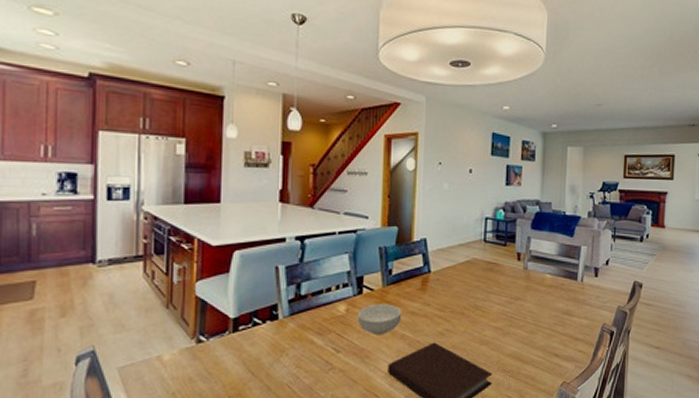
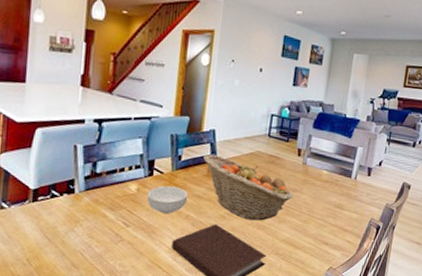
fruit basket: none [416,265,516,335] -> present [203,153,293,221]

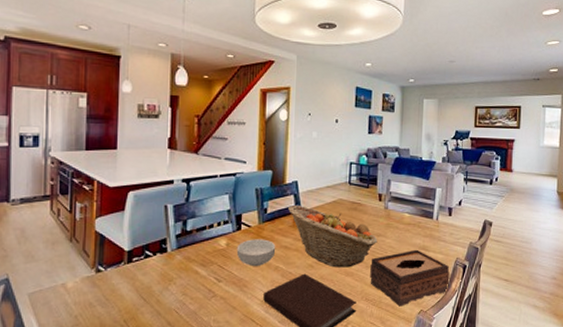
tissue box: none [282,207,363,263] -> present [370,249,450,307]

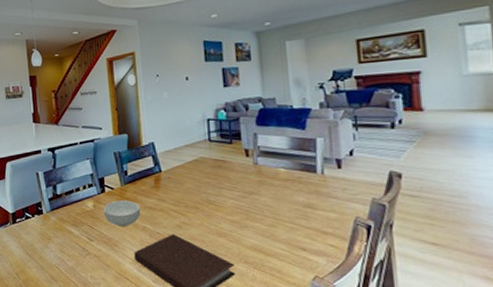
fruit basket: present [288,204,378,268] -> none [148,165,251,228]
tissue box: present [370,249,450,307] -> none [245,207,350,271]

